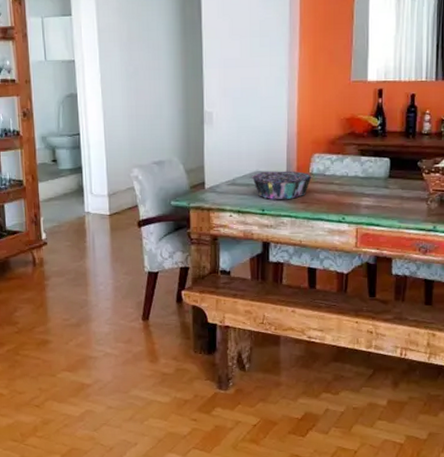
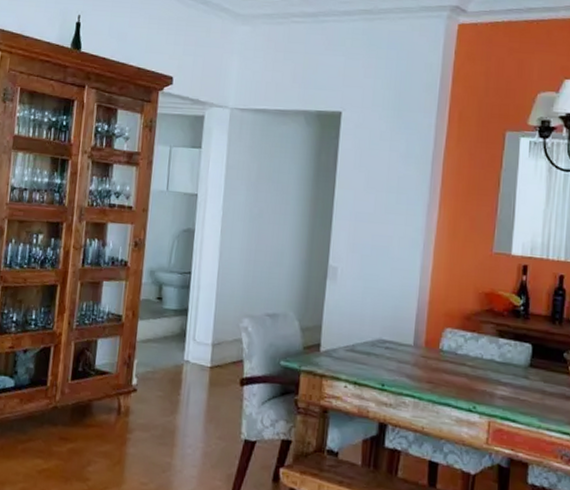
decorative bowl: present [252,171,312,200] -> none [374,341,442,378]

